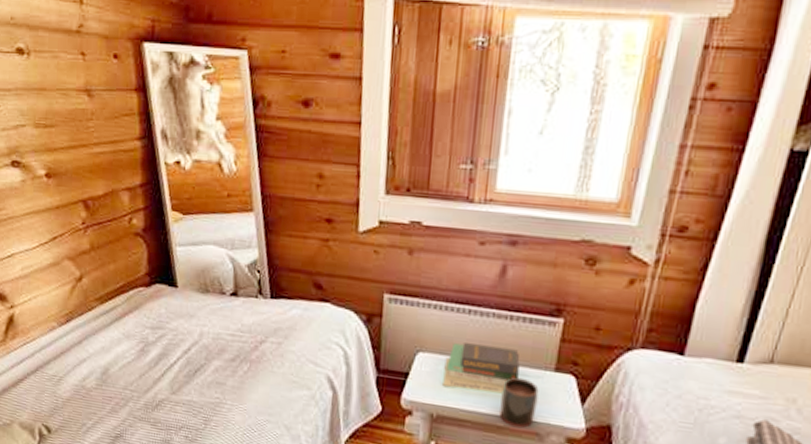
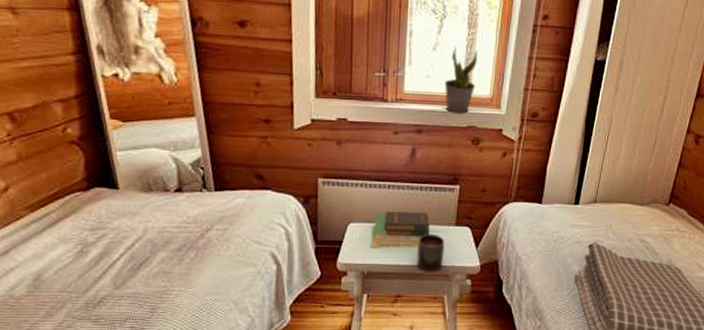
potted plant: none [551,129,604,225] -> present [444,46,479,116]

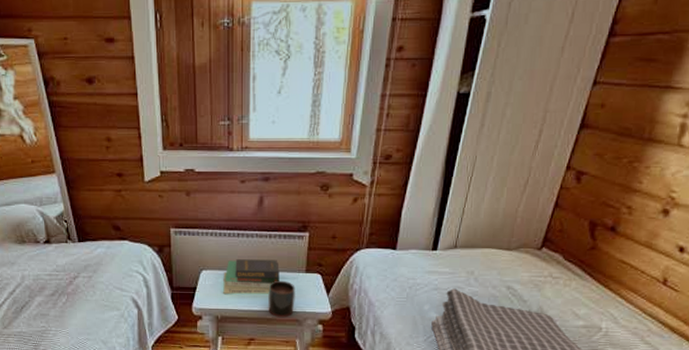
potted plant: present [444,46,479,116] -> none [290,88,326,161]

